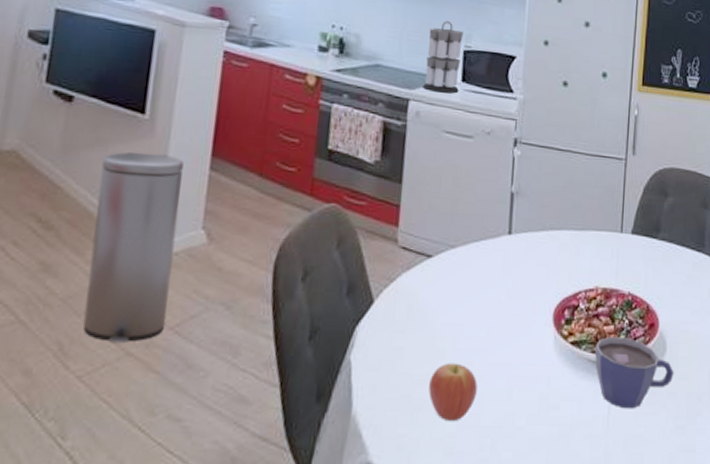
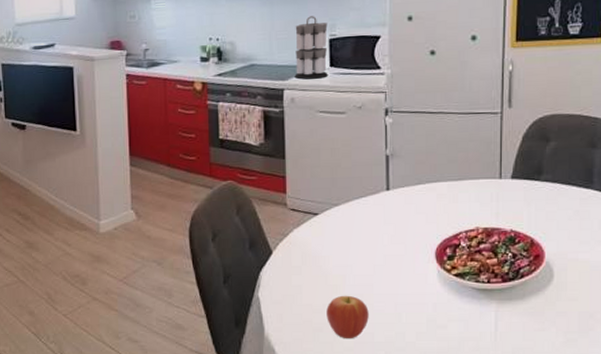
pedal bin: present [83,152,184,344] -> none [53,158,117,292]
cup: present [595,336,674,409] -> none [480,267,563,327]

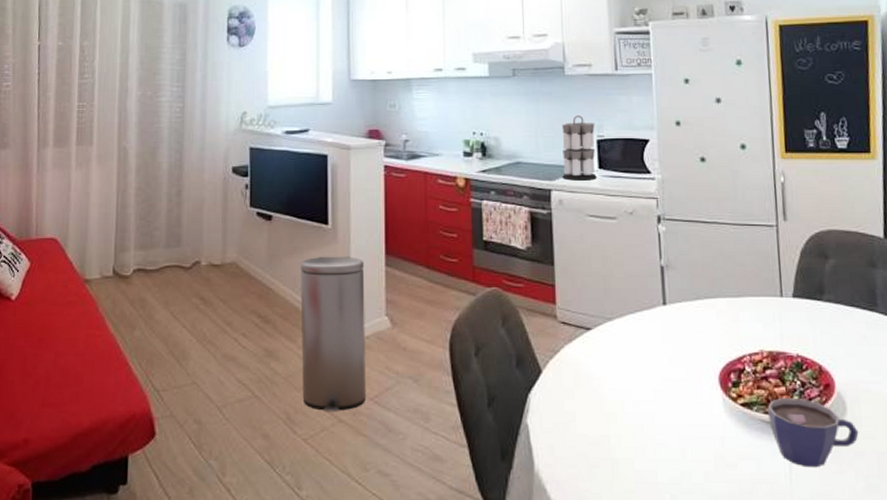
pedal bin: none [53,158,117,292] -> present [299,256,367,413]
fruit: present [326,295,369,338] -> none [603,425,651,477]
cup: none [480,267,563,327] -> present [768,397,859,468]

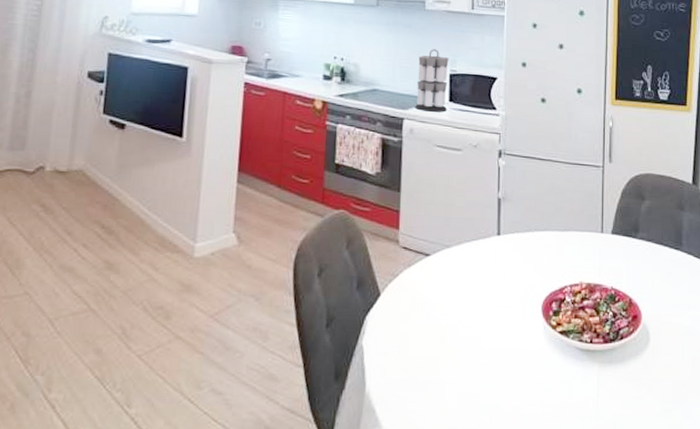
pedal bin: present [299,256,367,413] -> none [140,169,216,329]
cup: present [768,397,859,468] -> none [583,326,659,393]

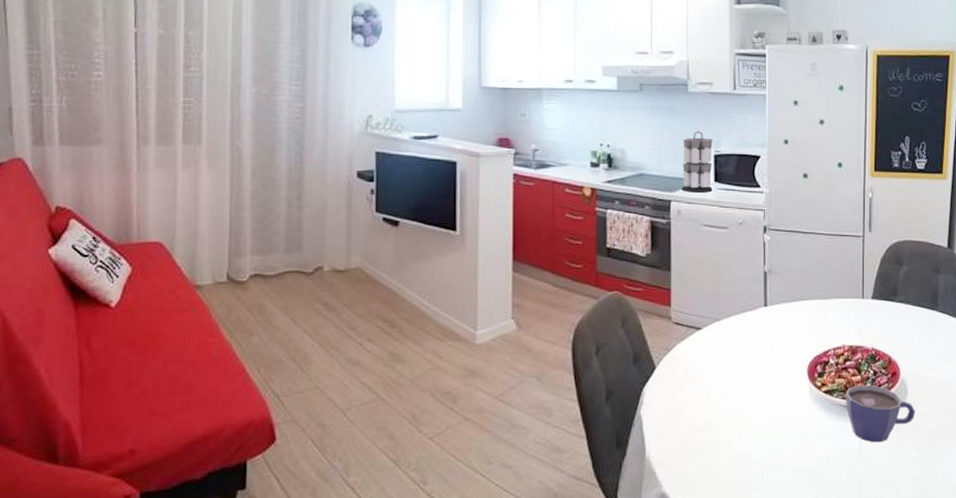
cup: none [583,326,659,393] -> present [846,384,916,443]

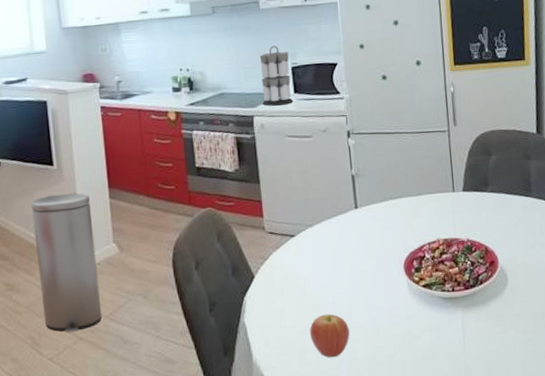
pedal bin: none [427,262,492,412] -> present [30,192,102,333]
fruit: none [707,413,747,458] -> present [310,314,350,357]
cup: present [846,384,916,443] -> none [445,275,518,331]

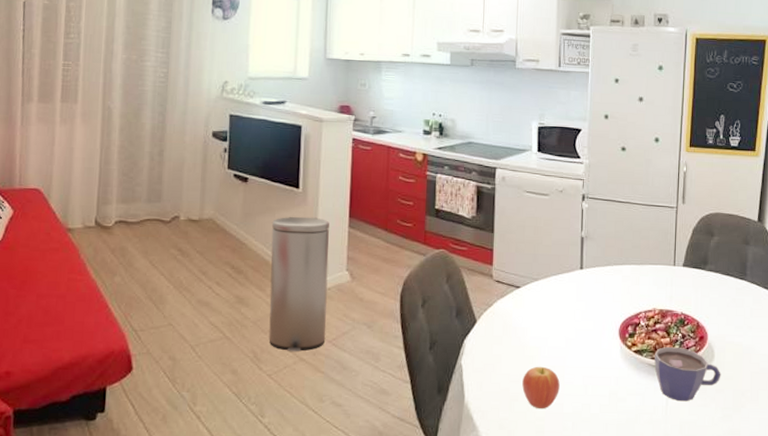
spice rack: present [259,46,293,107] -> none [506,104,538,162]
cup: none [445,275,518,331] -> present [654,346,721,402]

